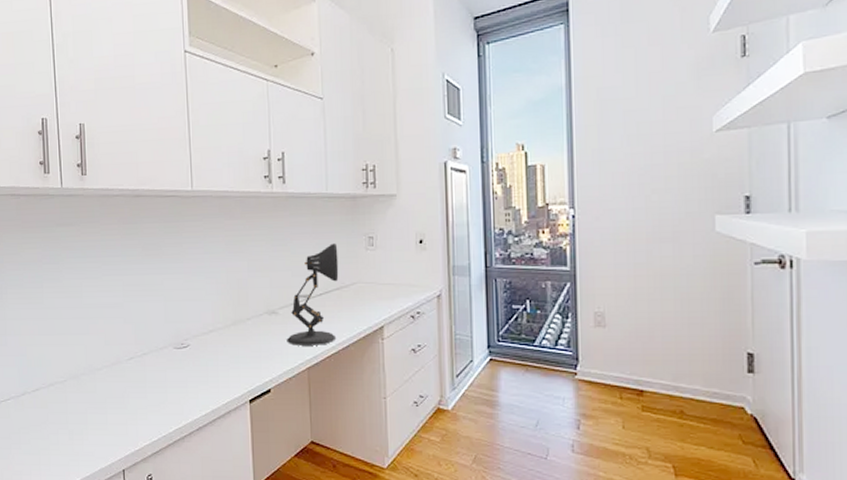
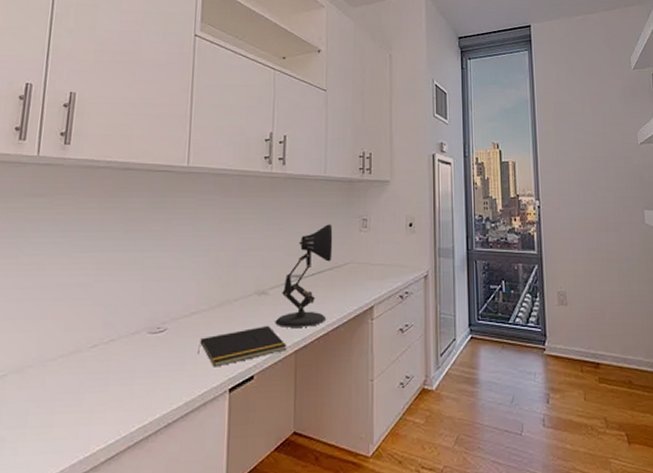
notepad: none [218,343,300,380] -> present [198,325,287,367]

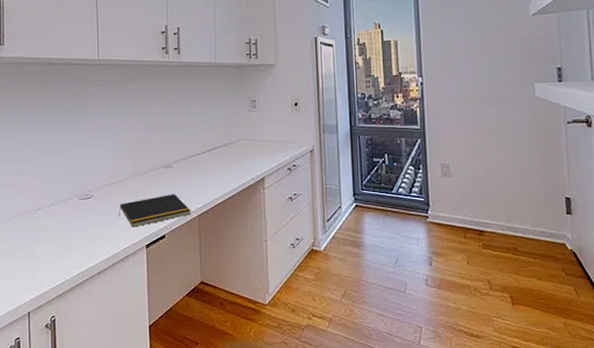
desk lamp: present [275,224,333,328] -> none [180,106,226,195]

